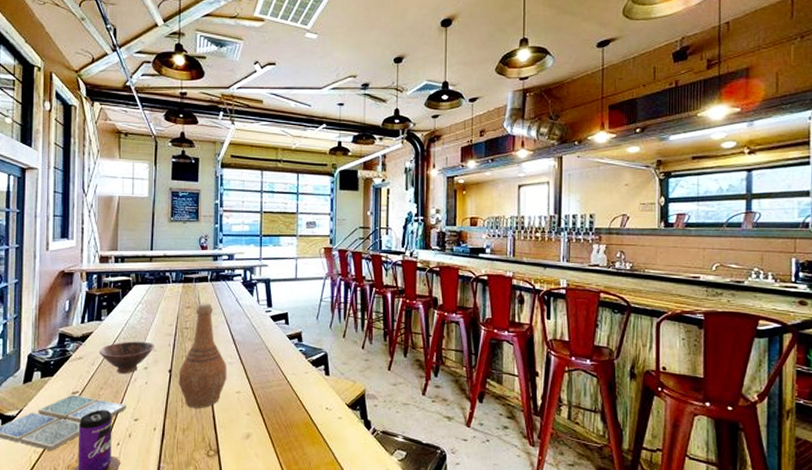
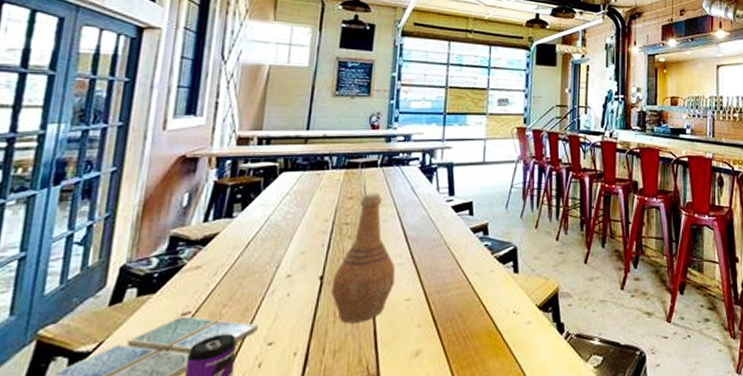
bowl: present [99,341,156,374] -> none [226,242,304,285]

